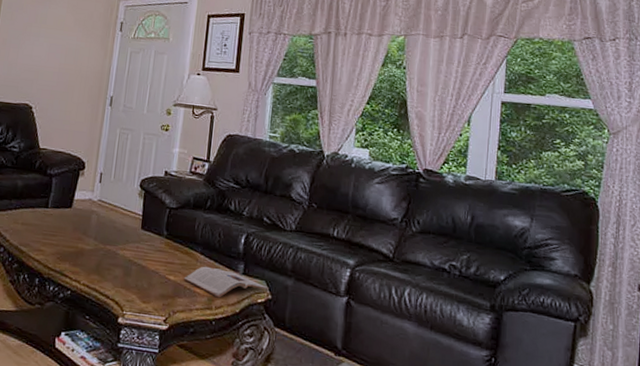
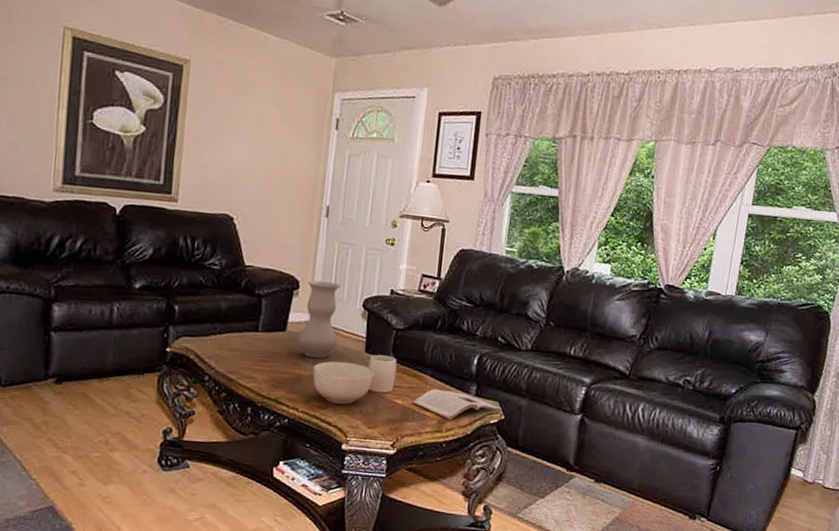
vase: none [82,162,121,235] -> present [298,280,341,359]
bowl: none [93,236,150,279] -> present [312,361,375,405]
mug: none [143,232,170,269] -> present [367,355,397,394]

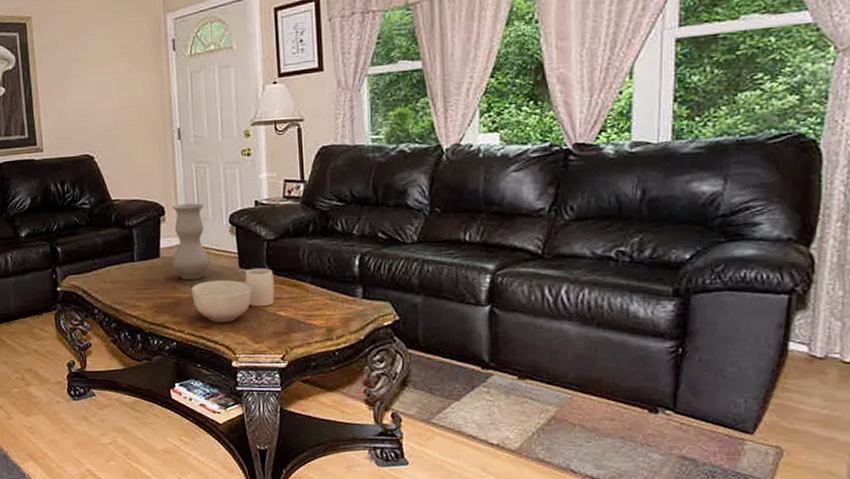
magazine: present [412,389,503,421] -> none [296,296,396,327]

